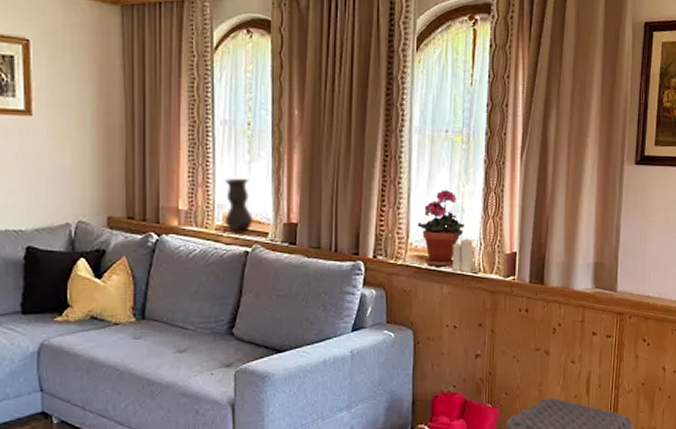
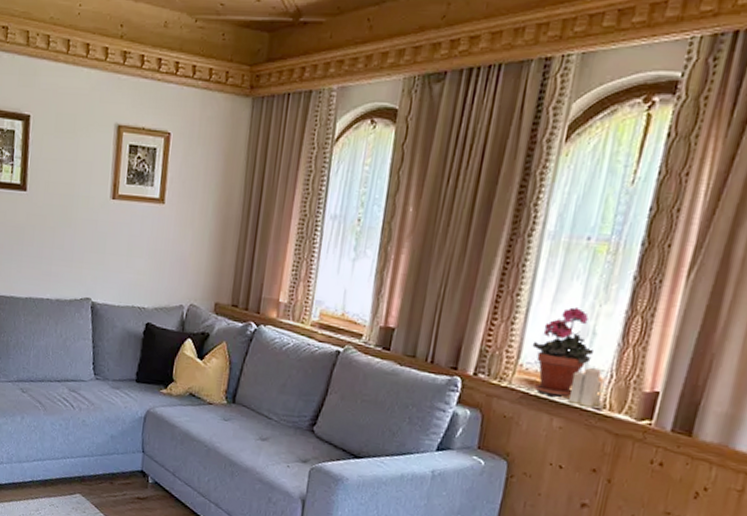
vase: present [224,178,253,235] -> none [320,275,351,333]

